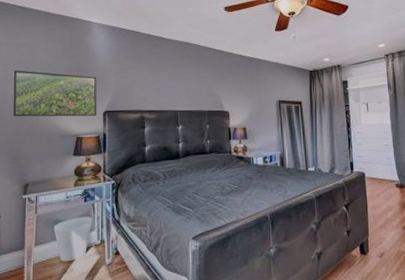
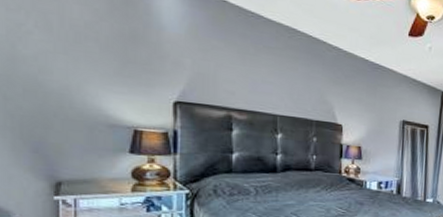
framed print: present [13,70,97,117] -> none [26,21,164,106]

